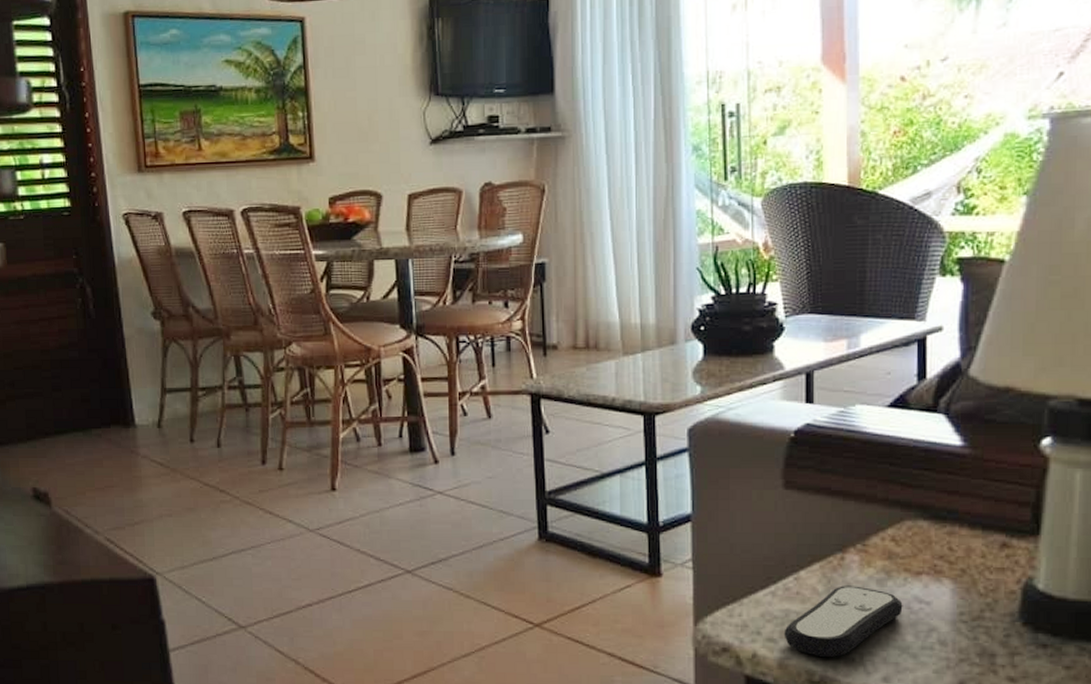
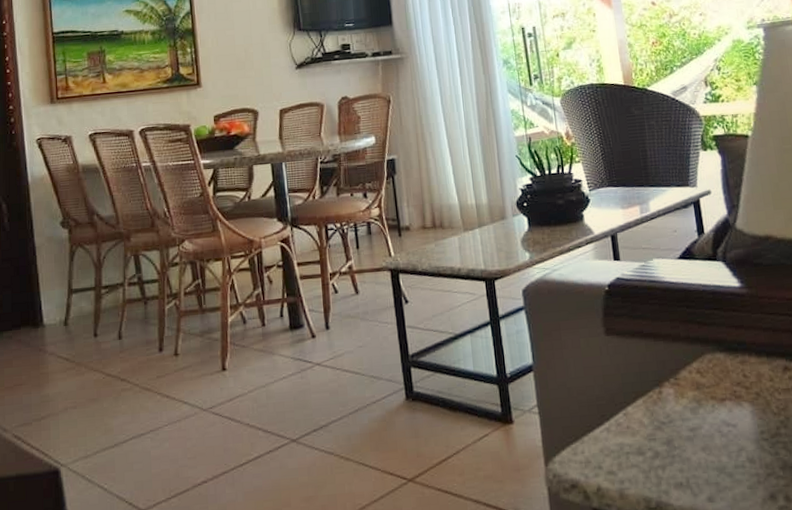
remote control: present [784,585,903,658] -> none [621,416,715,485]

